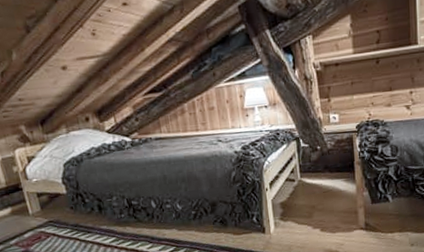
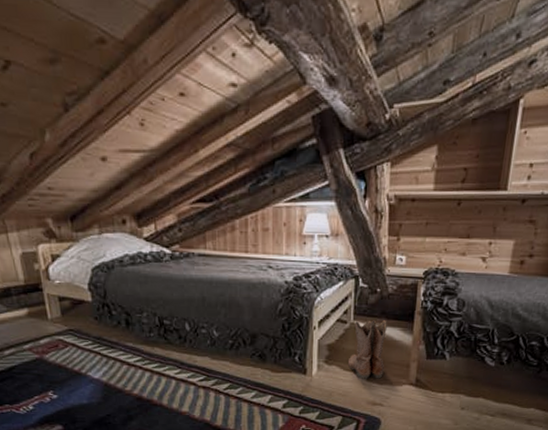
boots: none [301,174,335,231] -> present [348,320,387,380]

